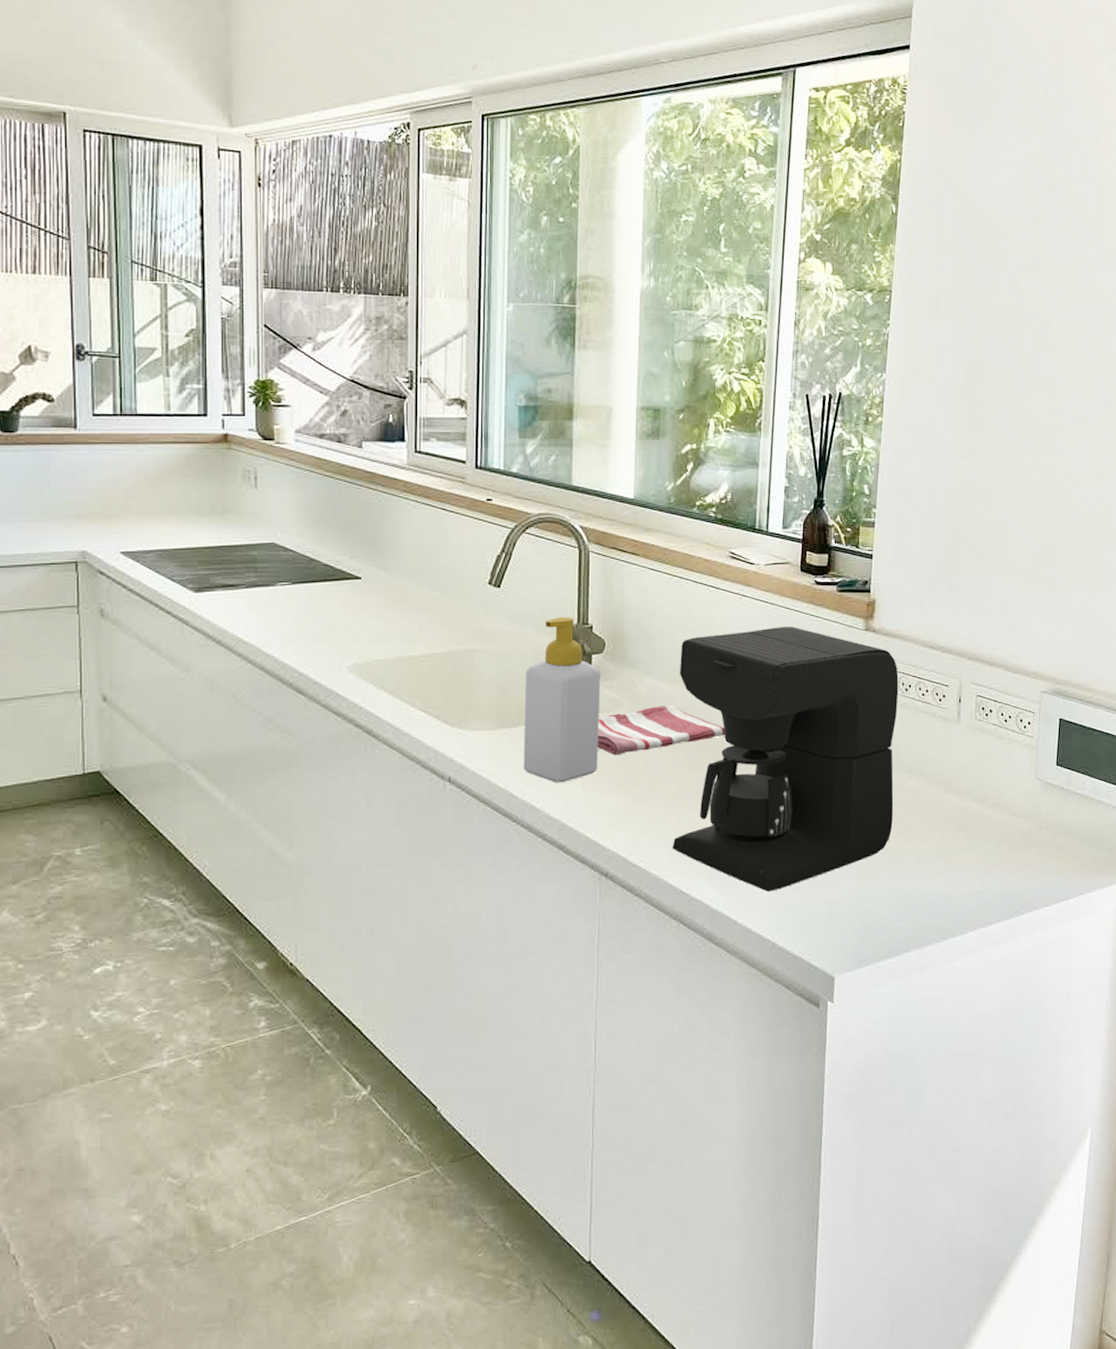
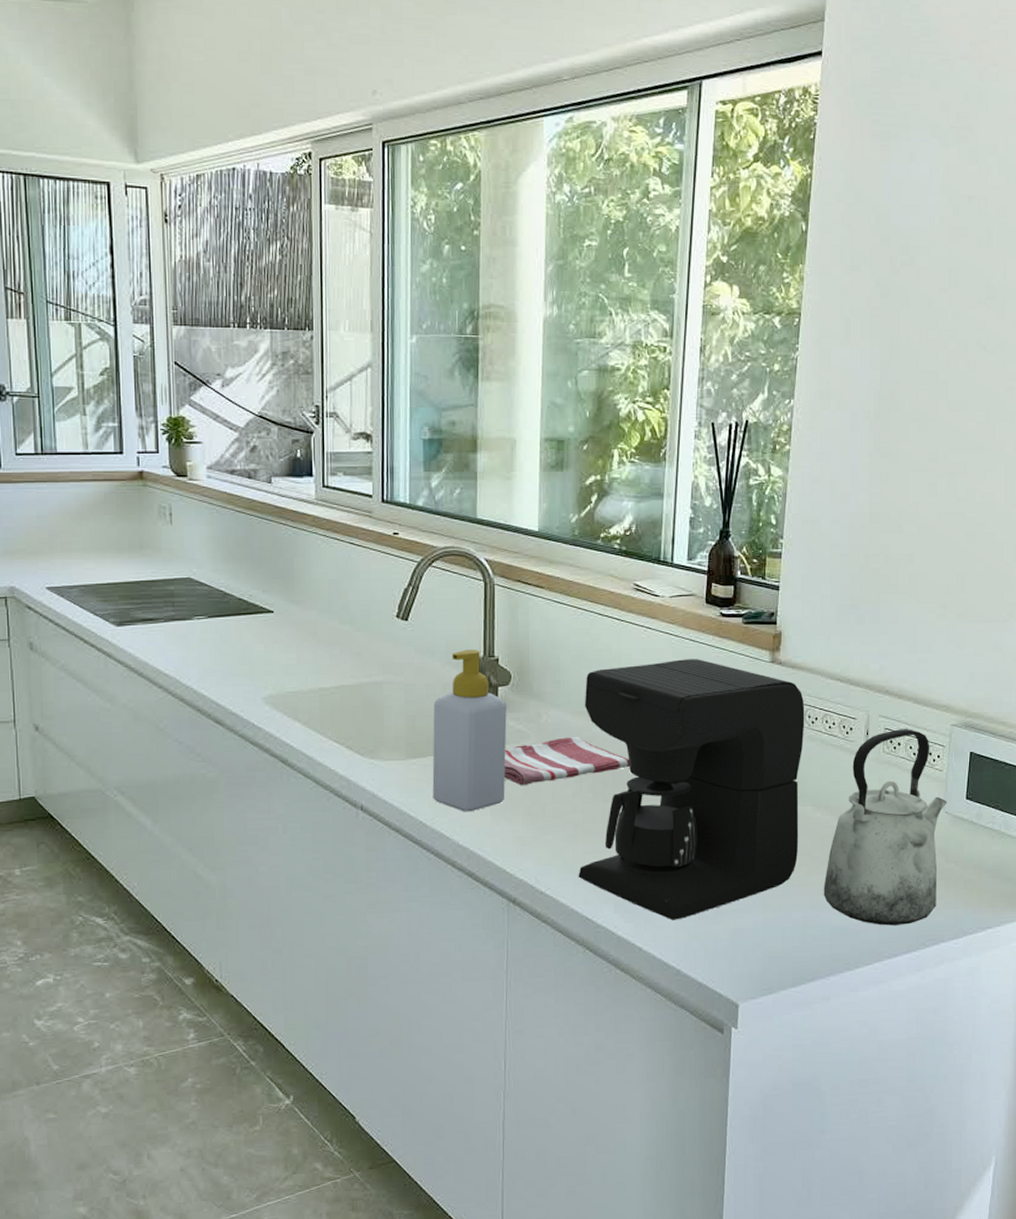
kettle: none [918,696,1039,894] -> present [823,729,948,926]

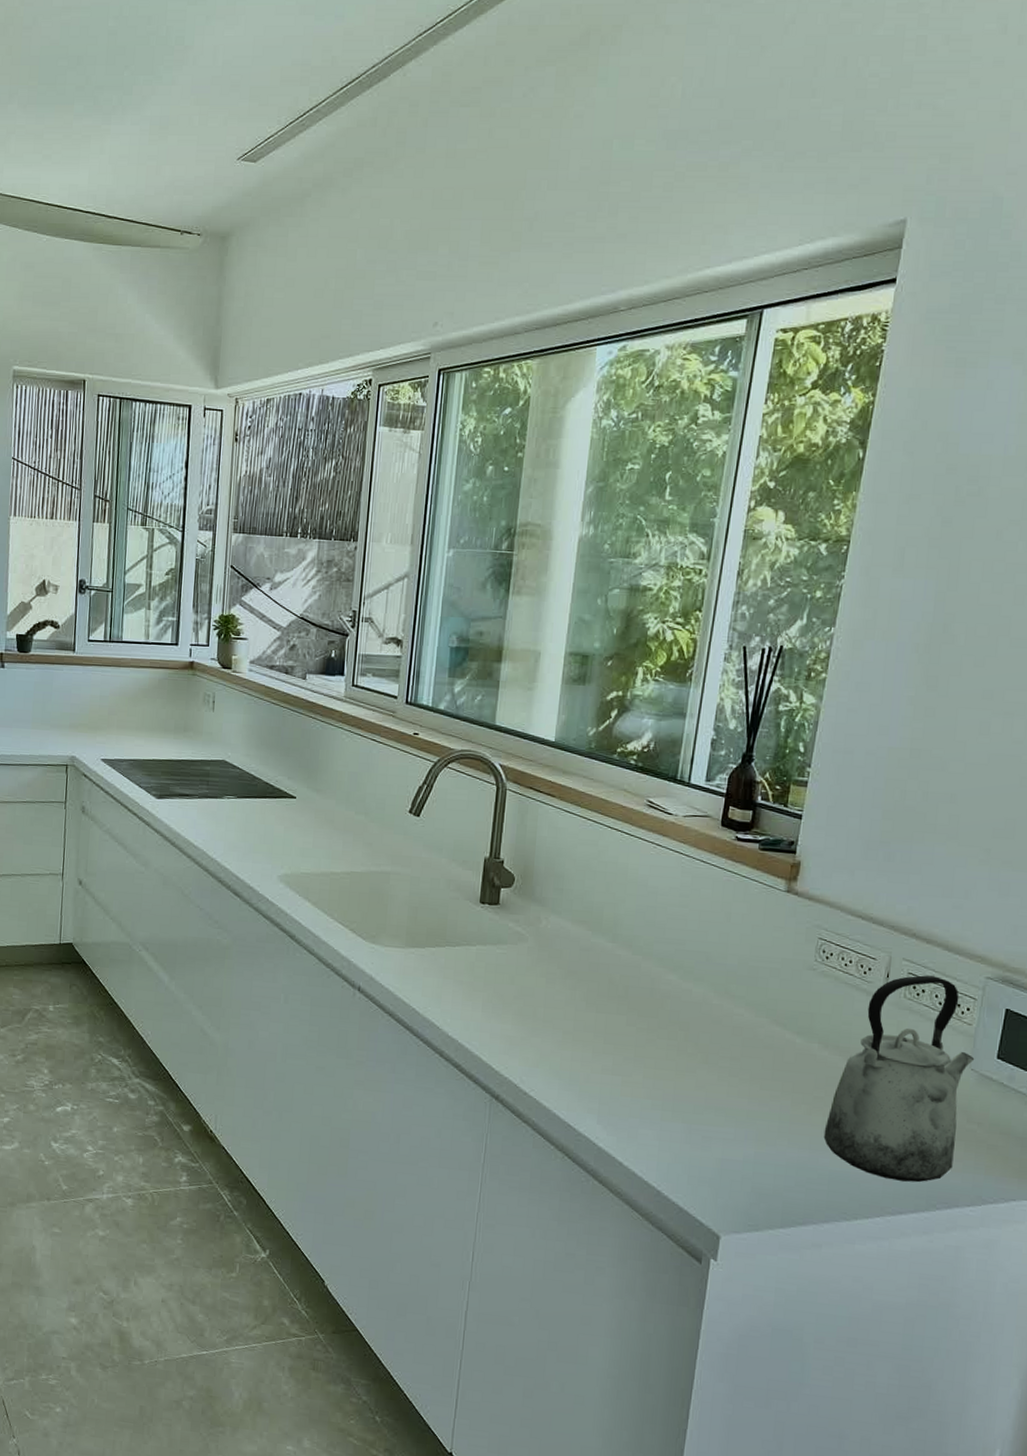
soap bottle: present [432,650,507,812] -> none [427,849,508,1006]
dish towel: present [504,737,630,786] -> none [498,944,627,987]
coffee maker: present [578,659,805,920] -> none [563,879,820,1141]

